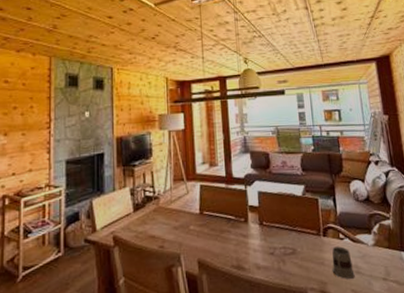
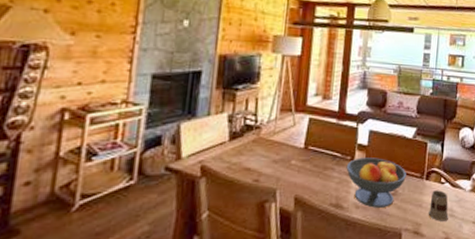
fruit bowl: none [241,217,302,268] -> present [346,158,406,208]

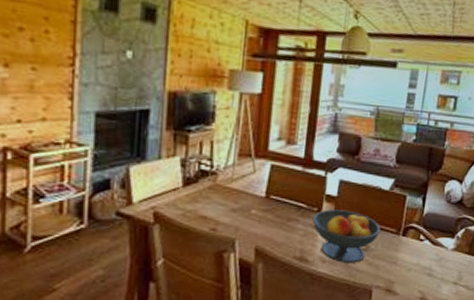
mug: present [428,190,448,221] -> none [403,247,427,280]

